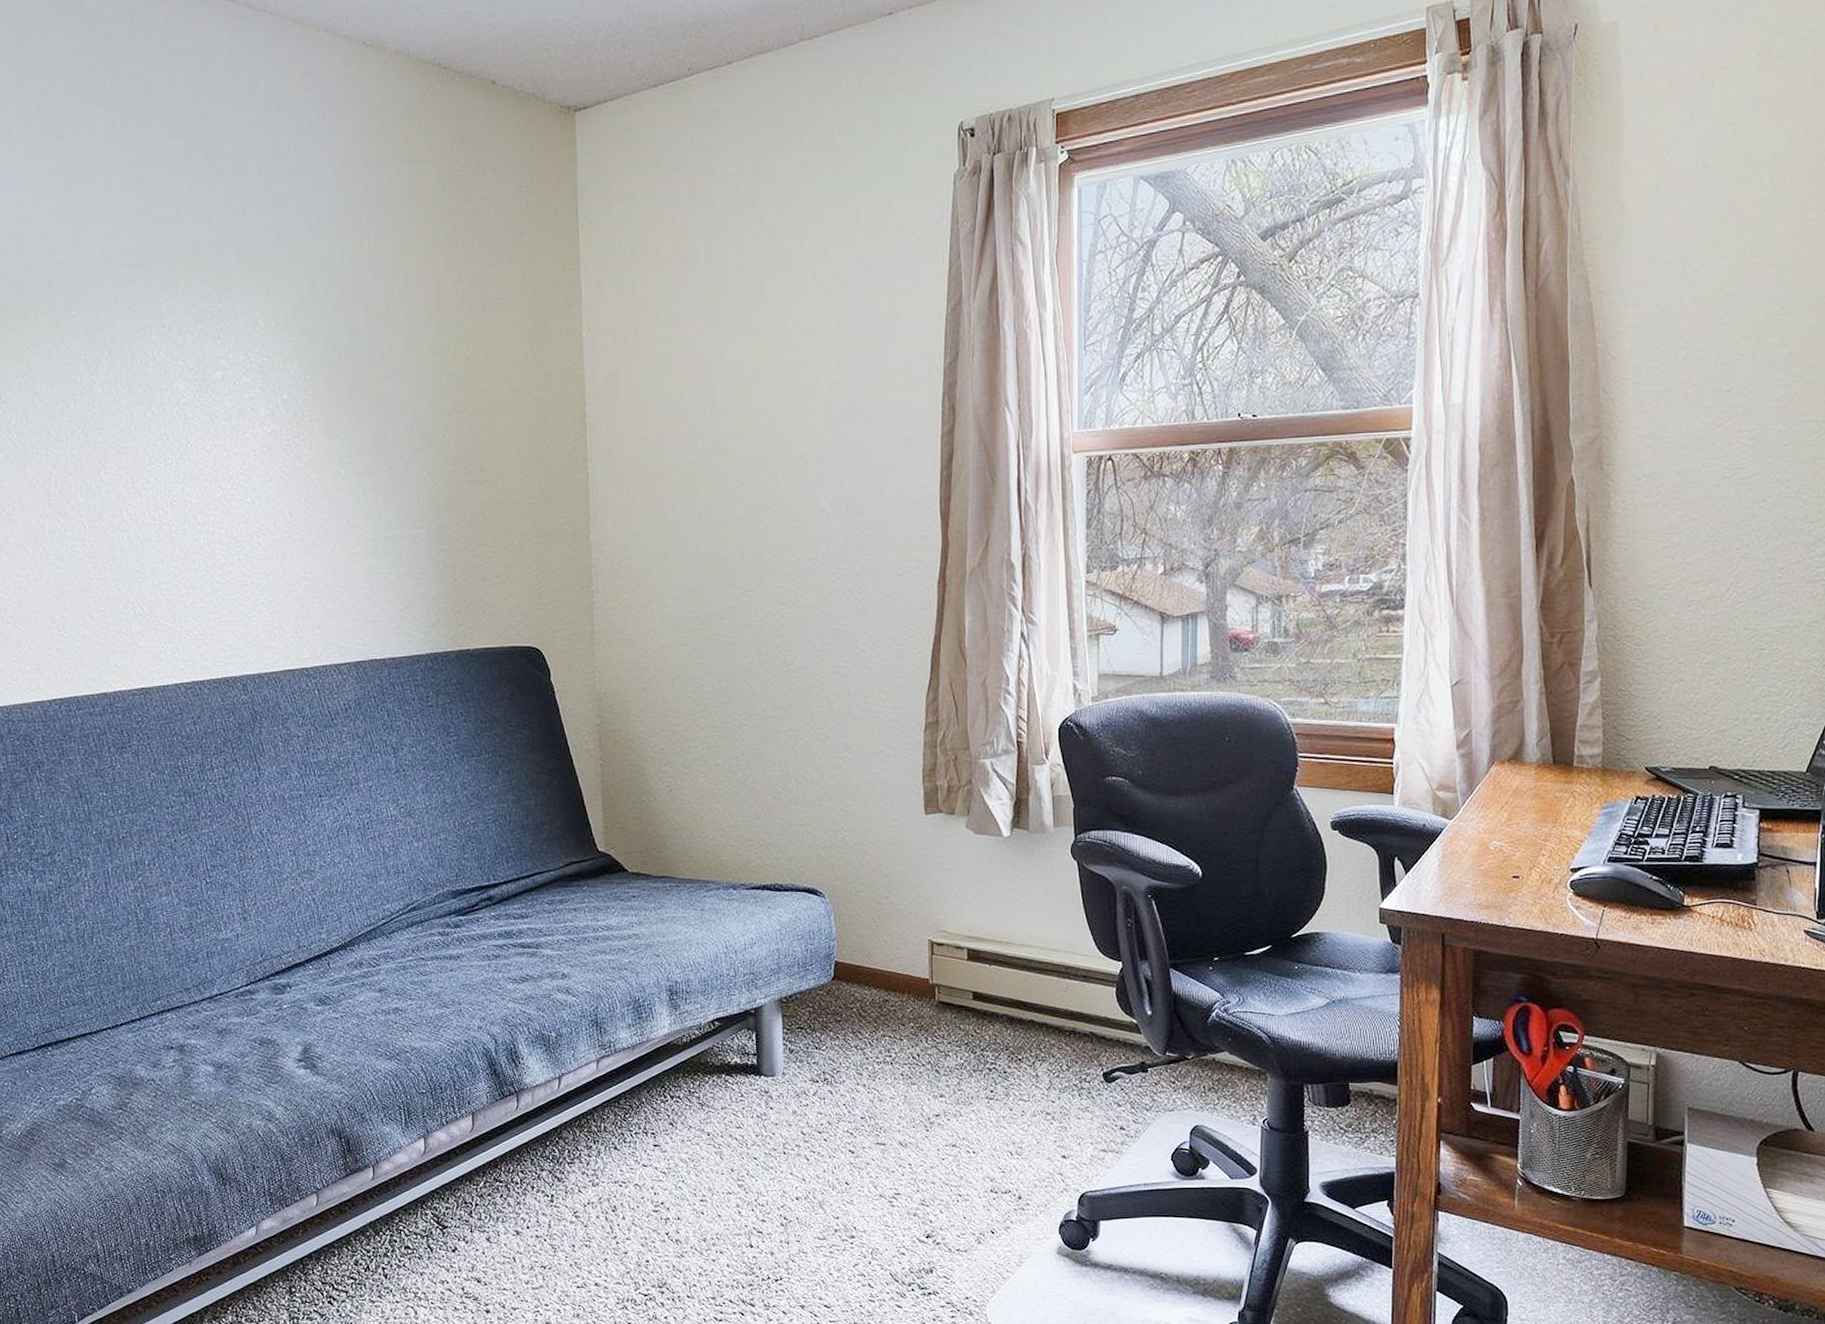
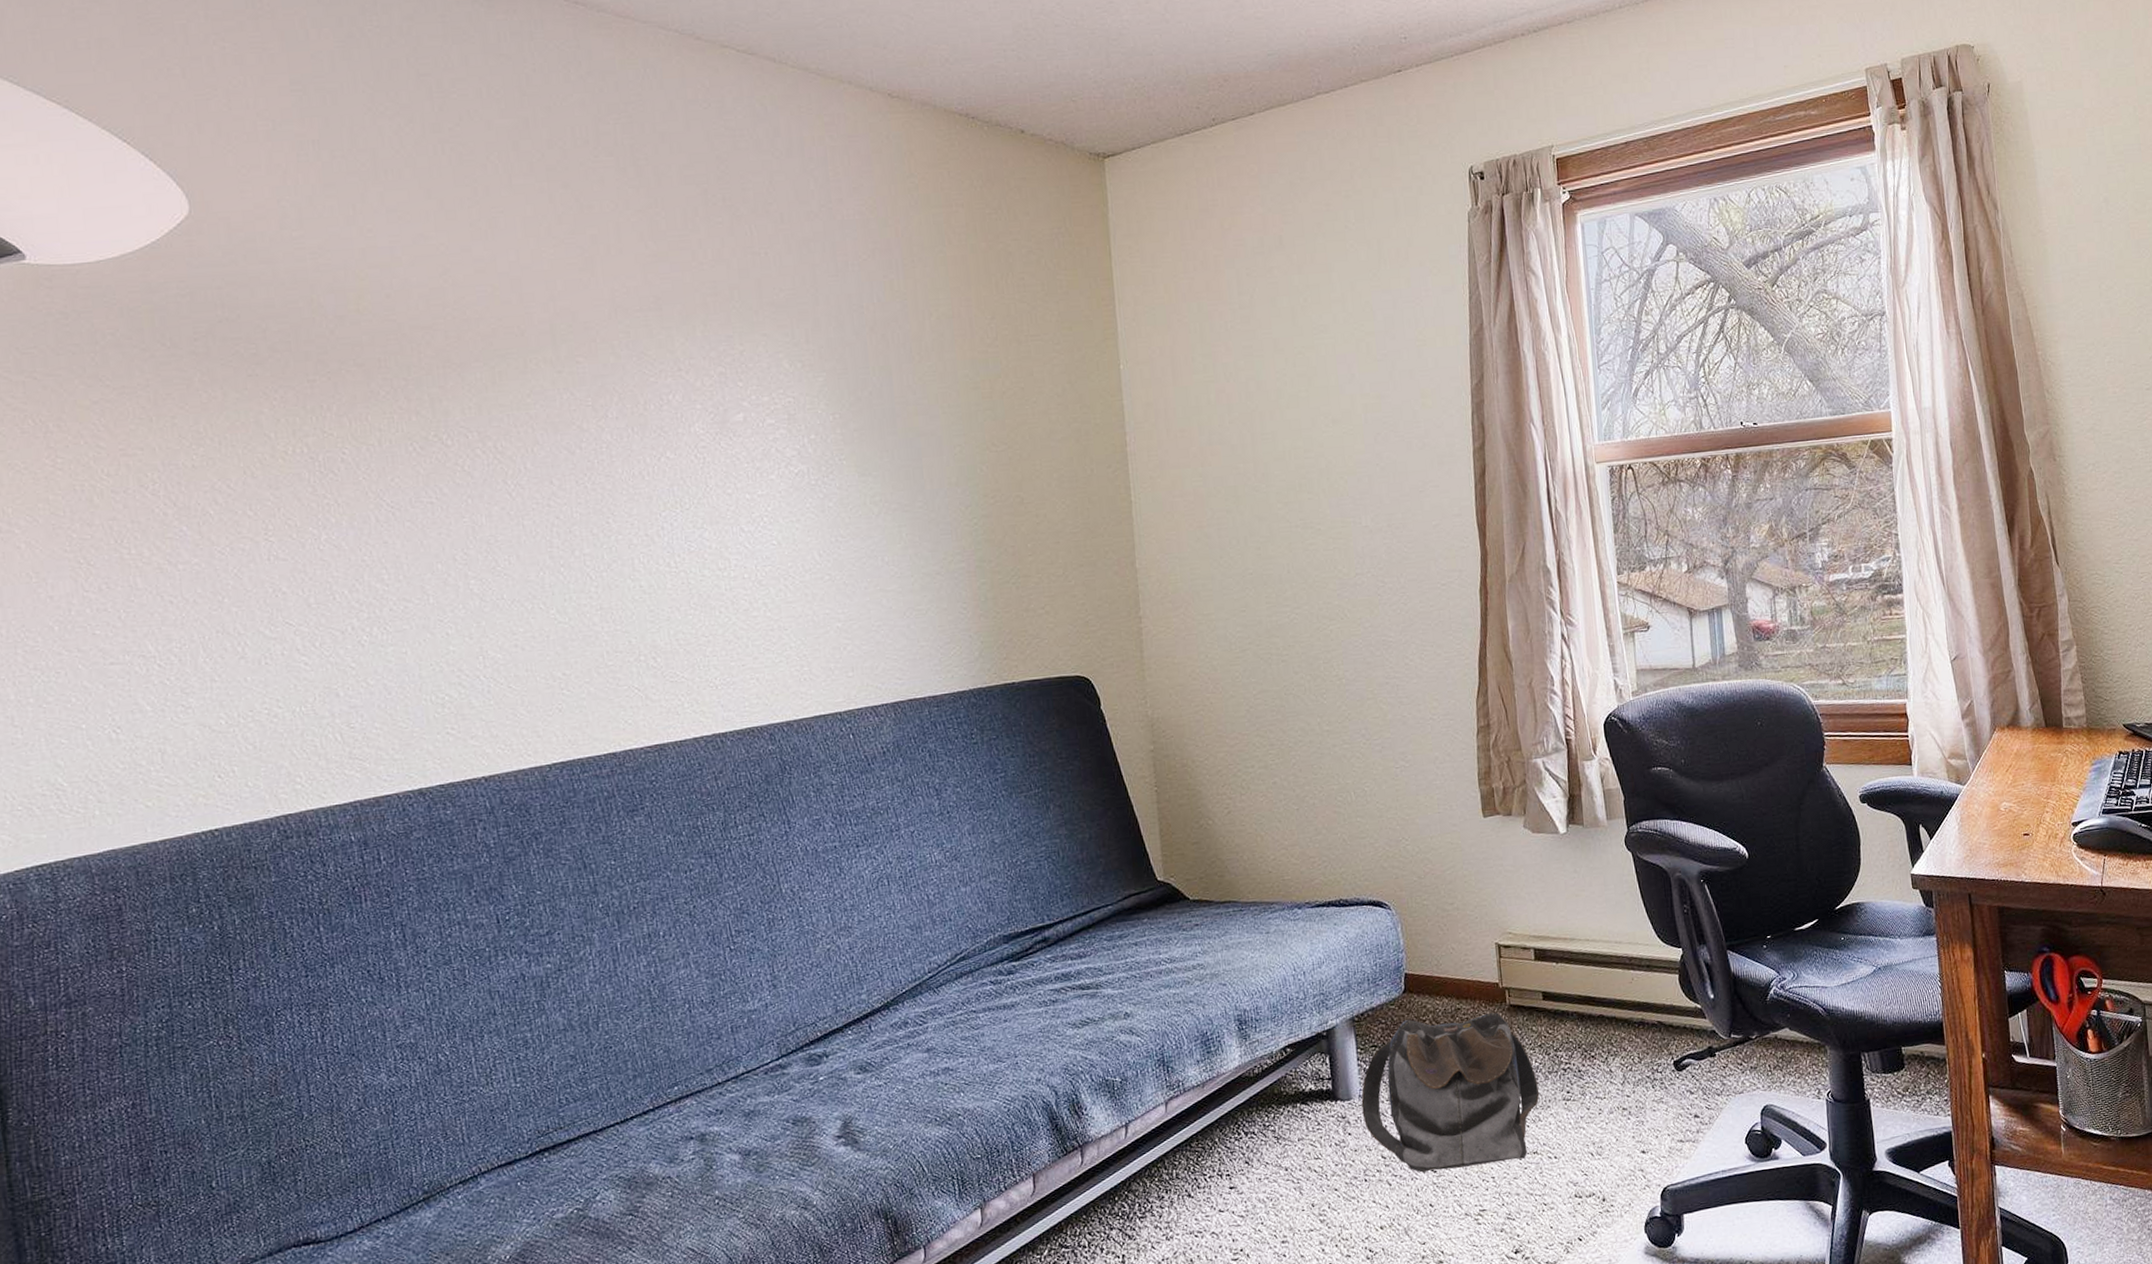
backpack: none [784,1006,963,1152] -> present [1361,1012,1540,1173]

